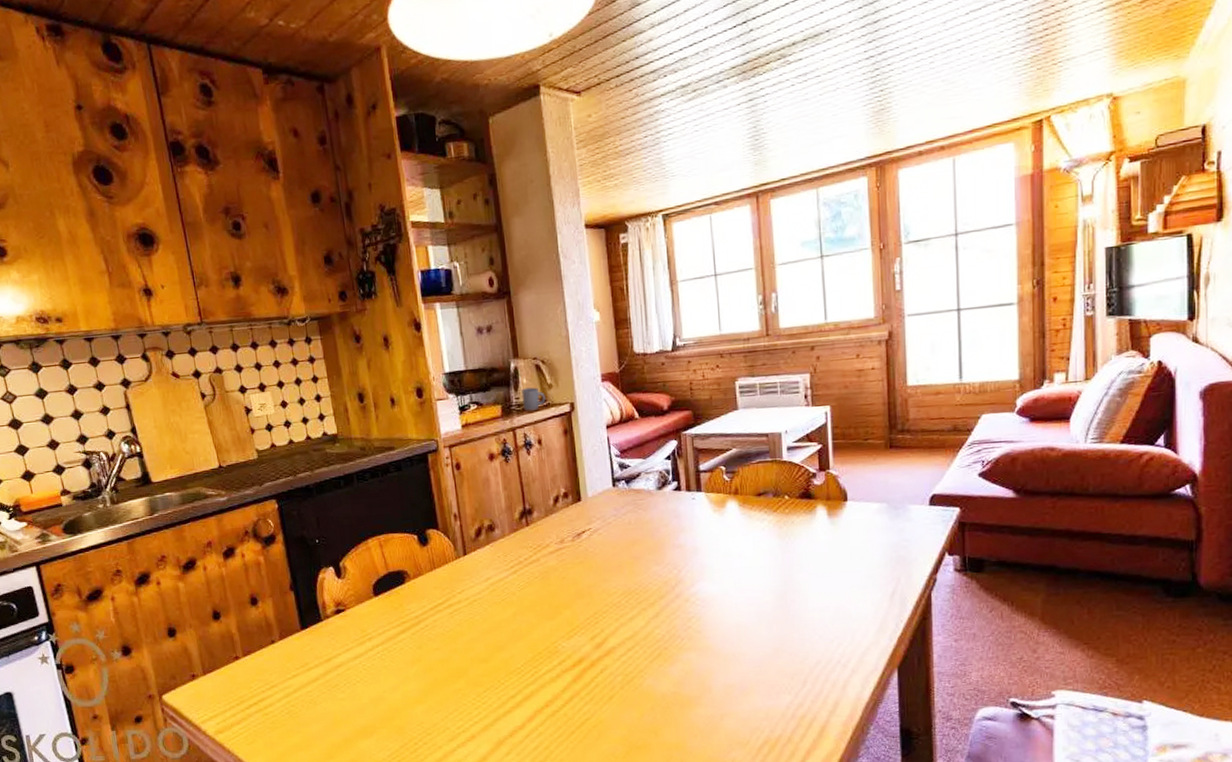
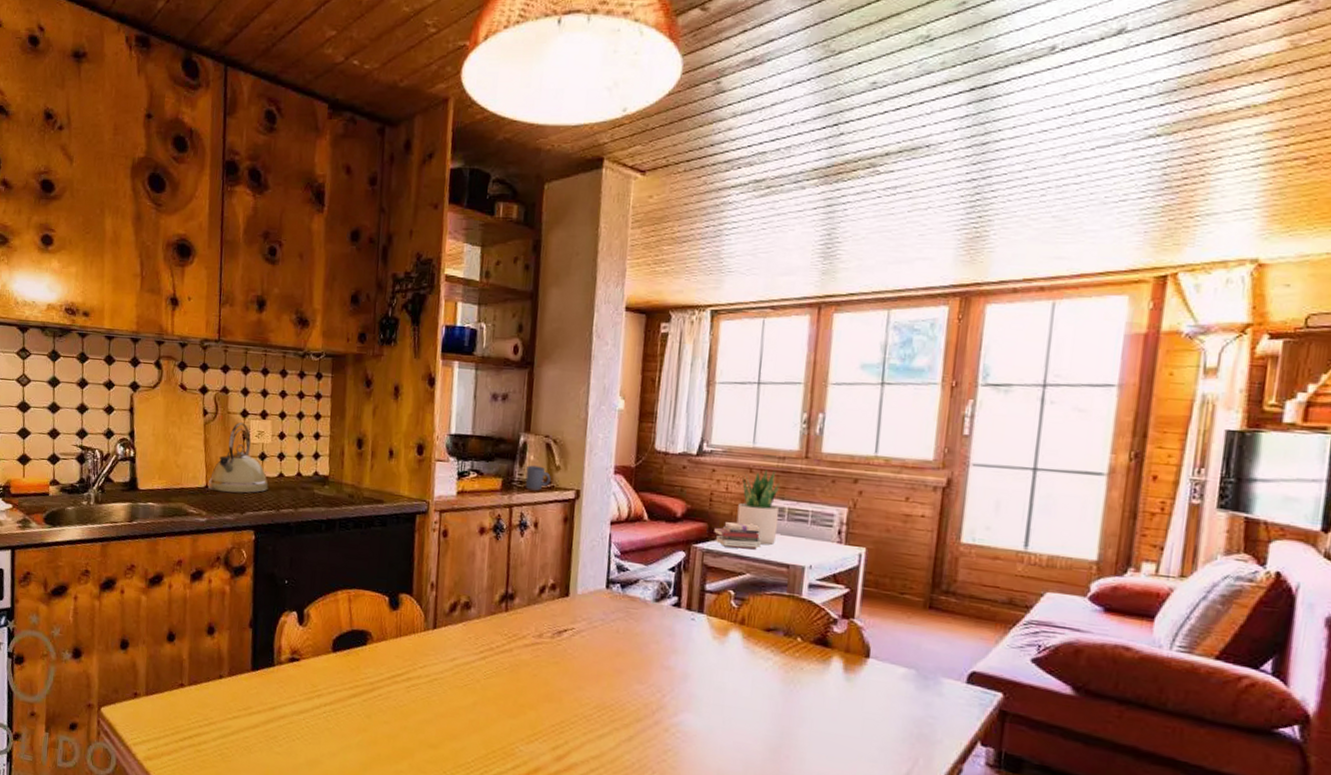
kettle: none [221,399,282,470] -> present [208,422,270,494]
books: none [698,403,741,429] -> present [714,522,761,550]
planter: none [716,352,753,421] -> present [736,469,780,545]

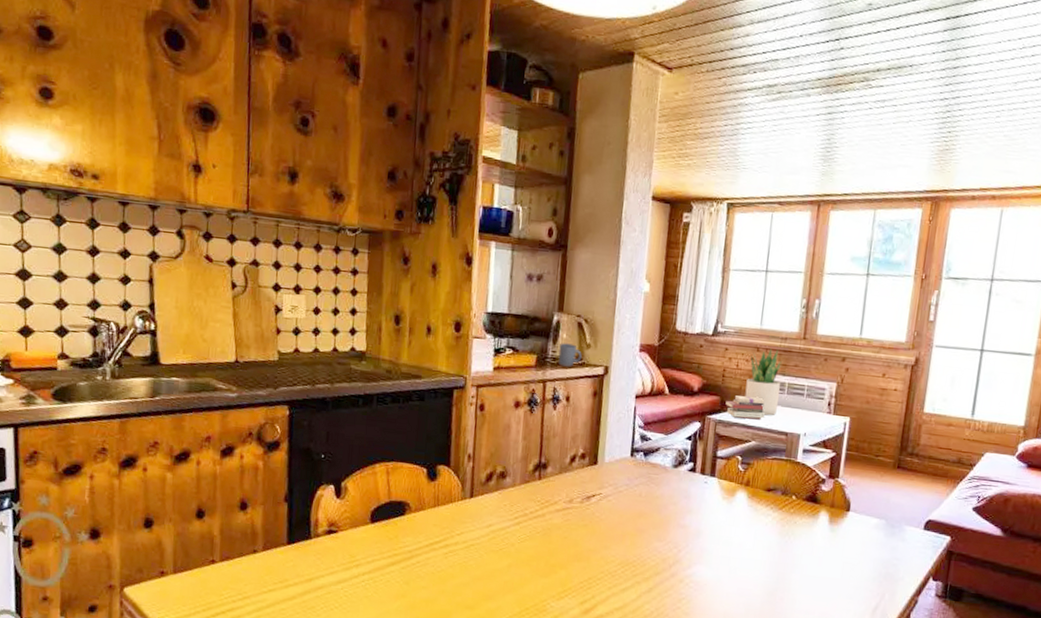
kettle: present [208,422,270,494] -> none [238,296,304,369]

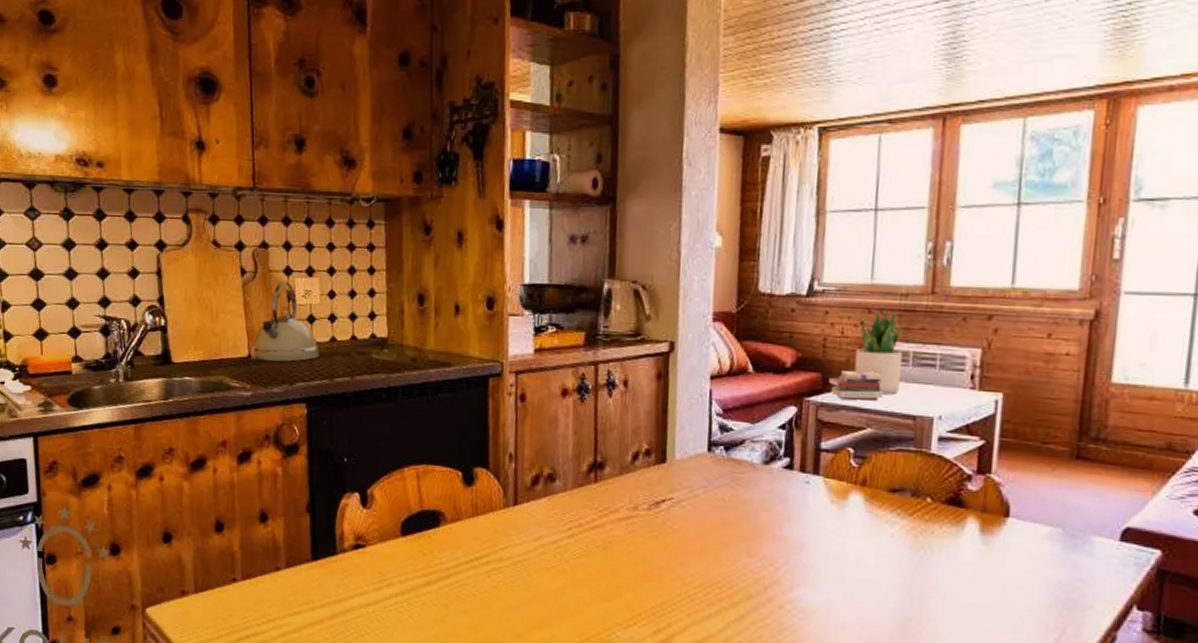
kettle: none [238,296,304,369] -> present [251,281,321,363]
mug: present [558,343,582,367] -> none [611,316,641,345]

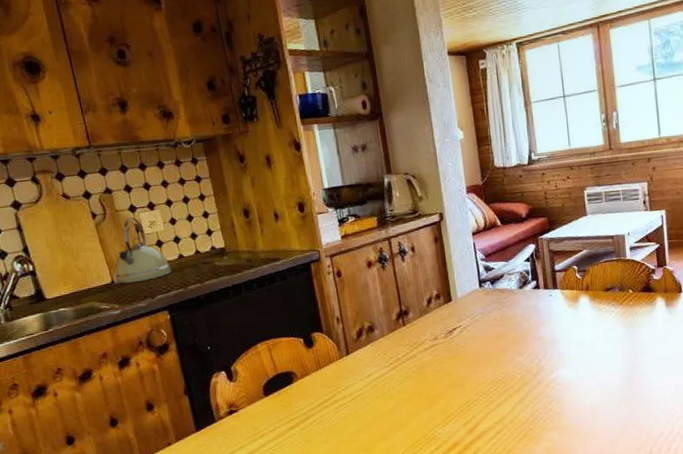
books: present [829,370,883,401] -> none [553,210,589,233]
planter: present [854,309,903,395] -> none [566,164,600,225]

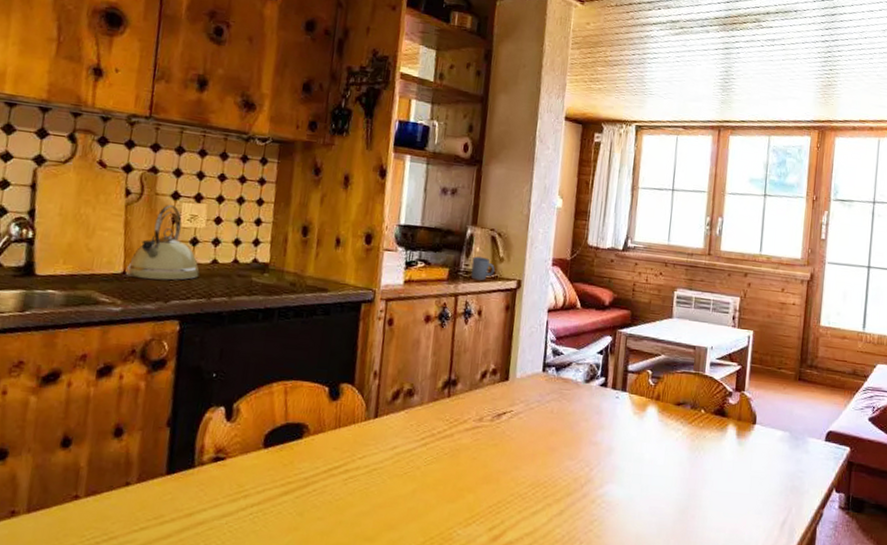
mug: none [395,200,417,222] -> present [470,256,495,281]

